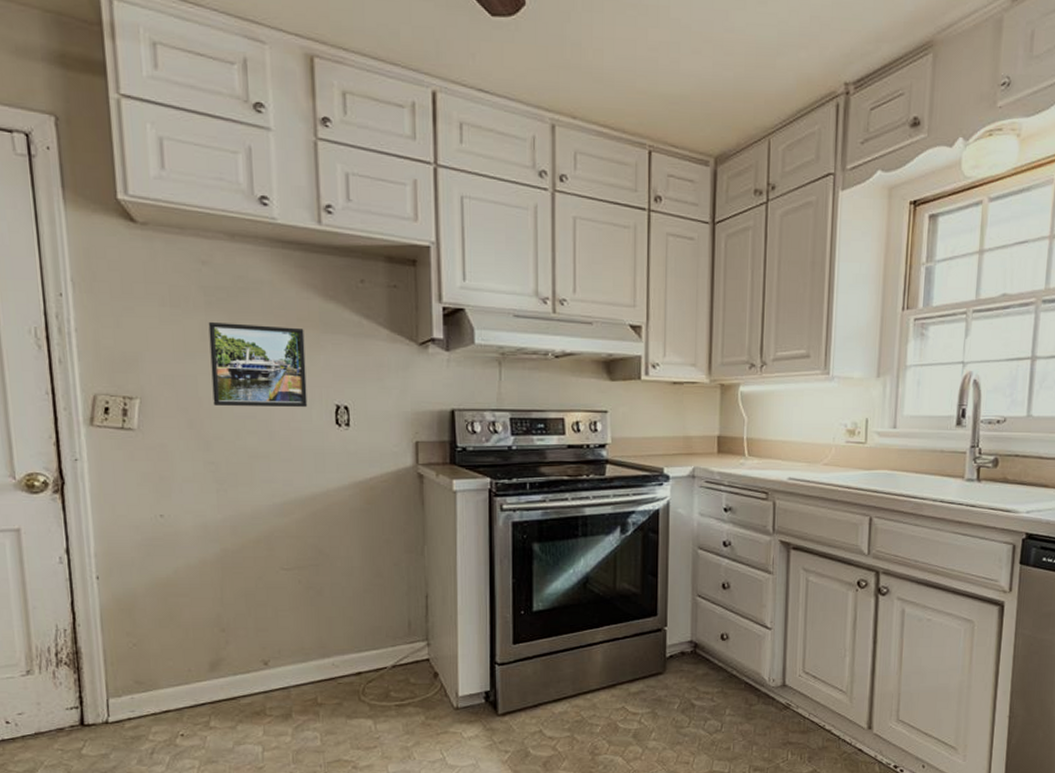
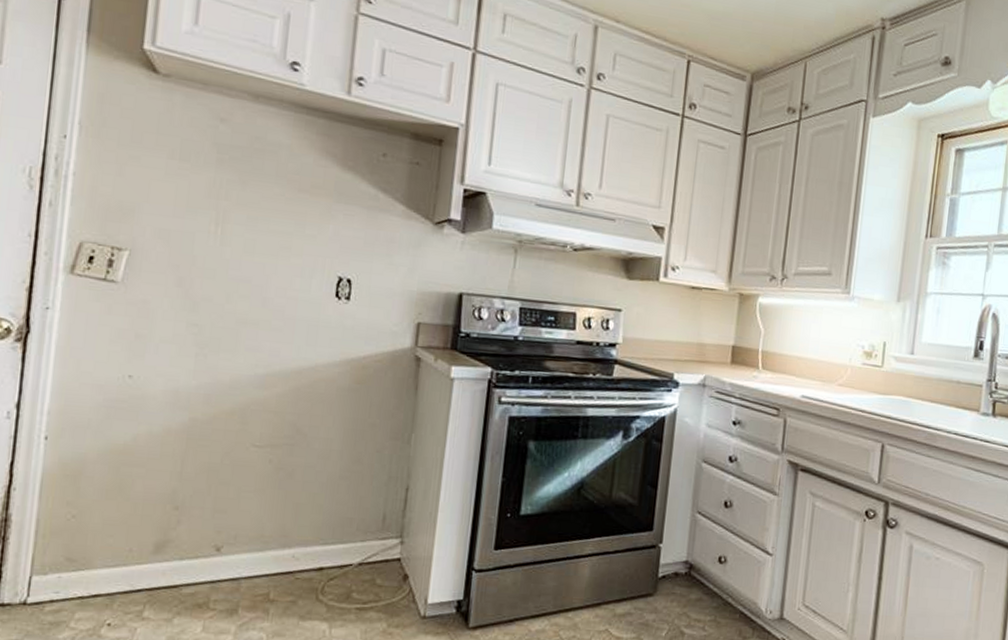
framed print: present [208,321,308,407] -> none [208,179,317,276]

